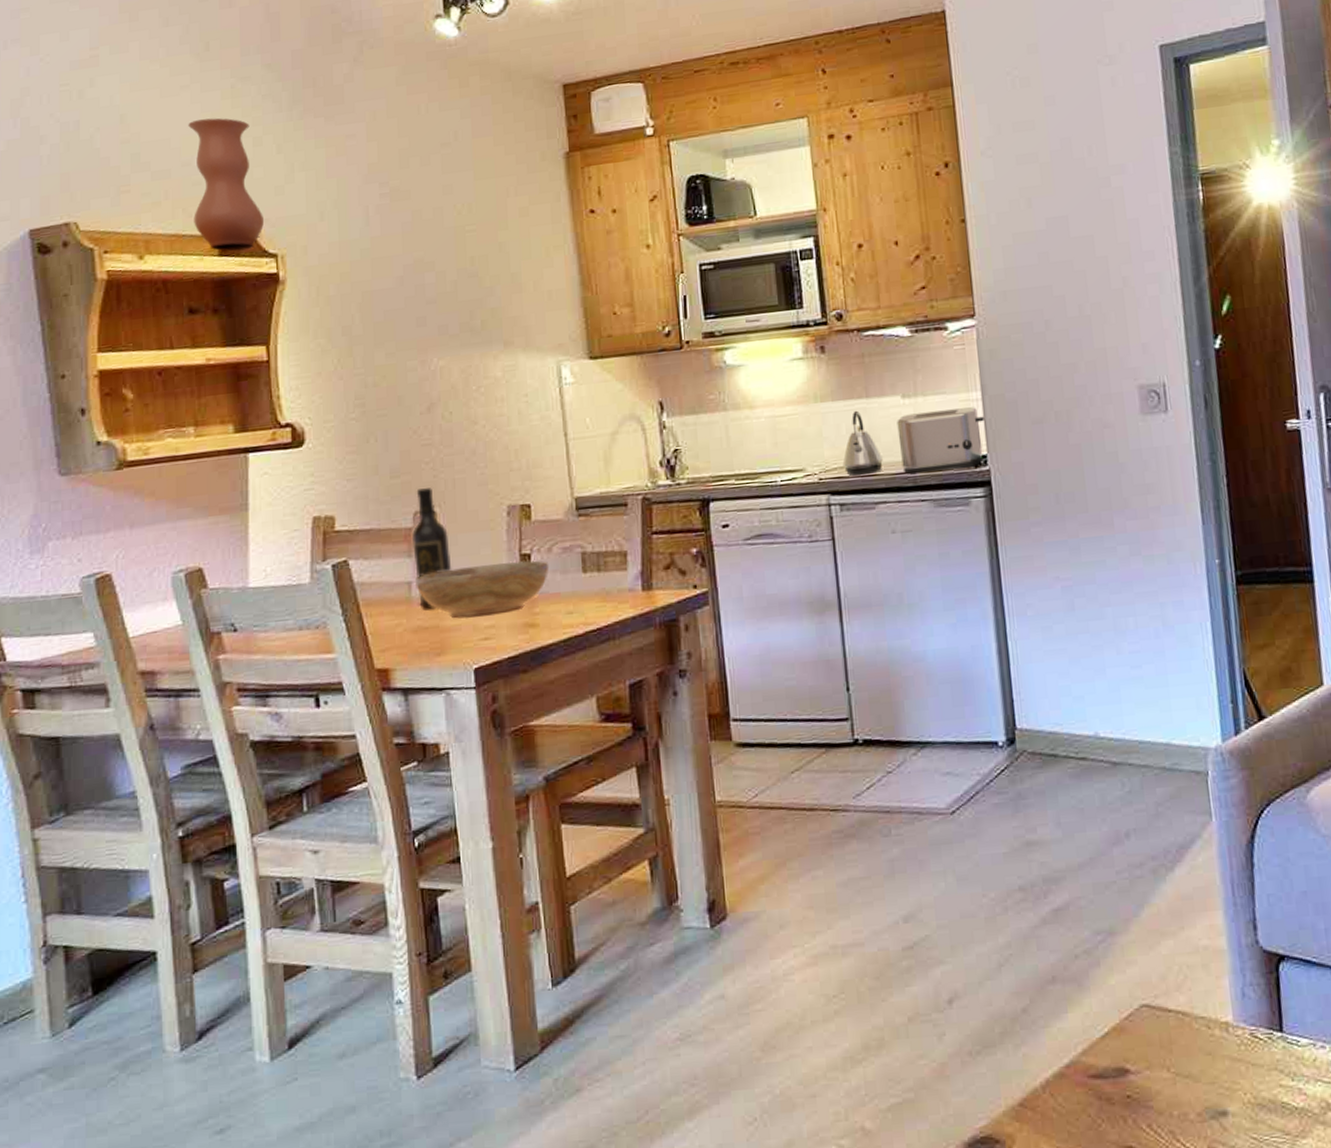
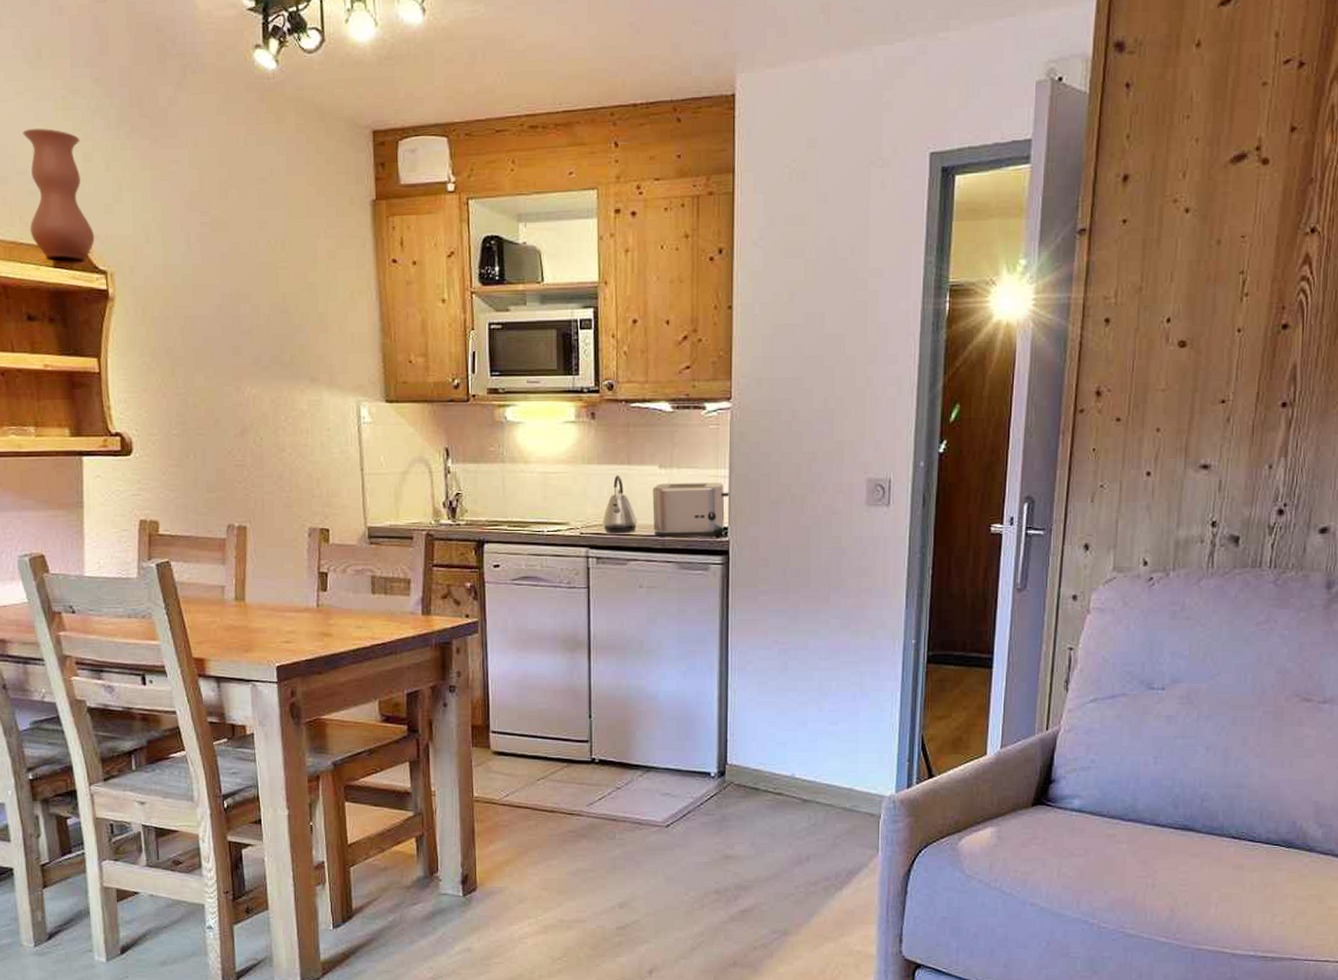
wine bottle: present [412,488,452,612] -> none [226,505,260,613]
bowl: present [414,560,550,619] -> none [227,579,343,622]

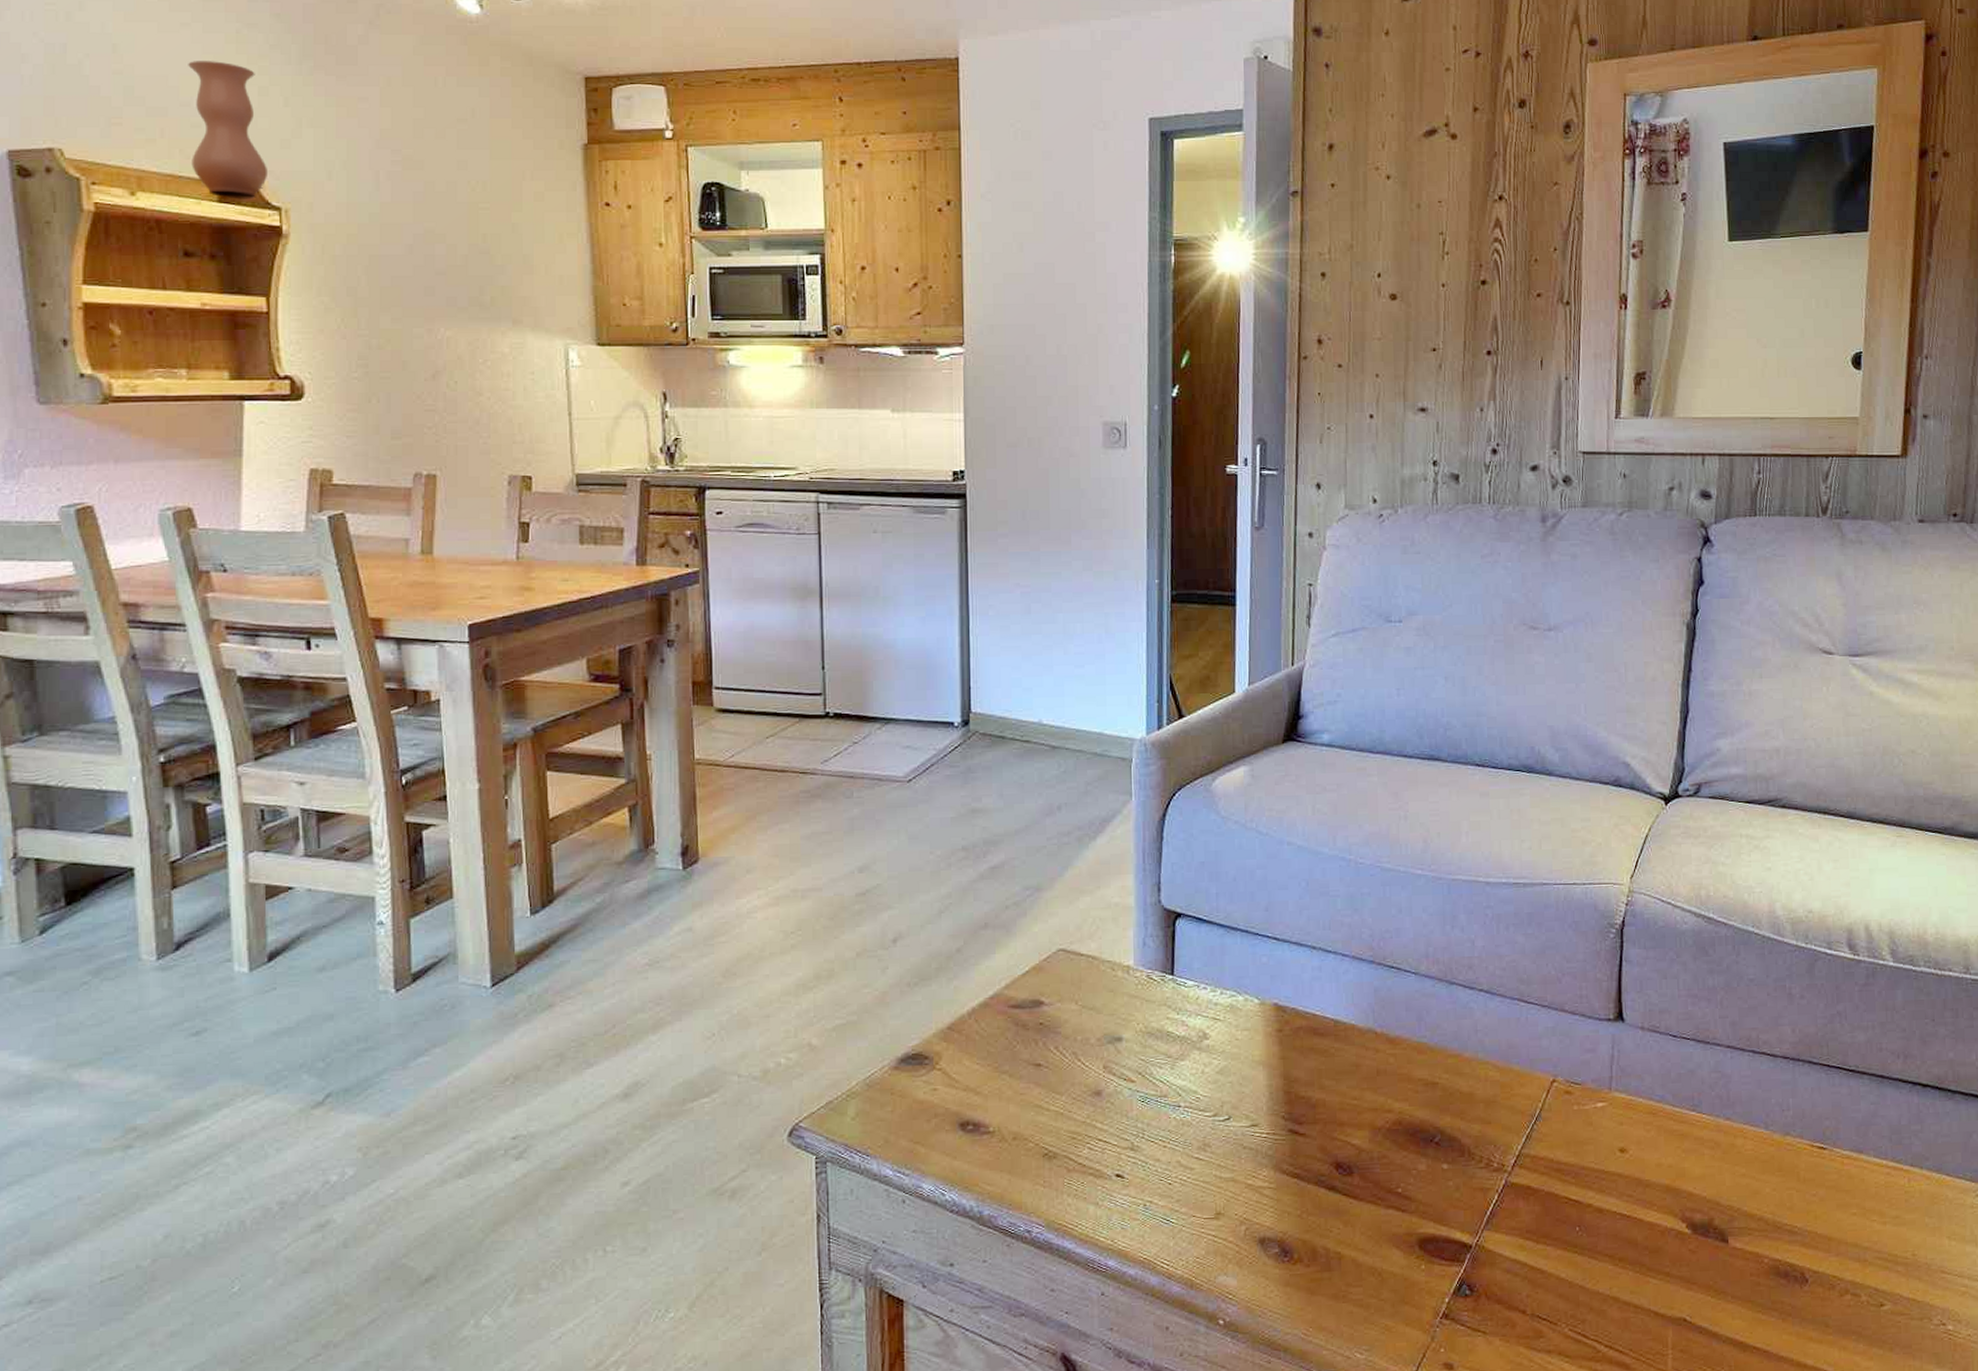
kettle: present [602,475,637,534] -> none [832,419,870,479]
toaster: present [652,482,730,538] -> none [885,425,966,482]

